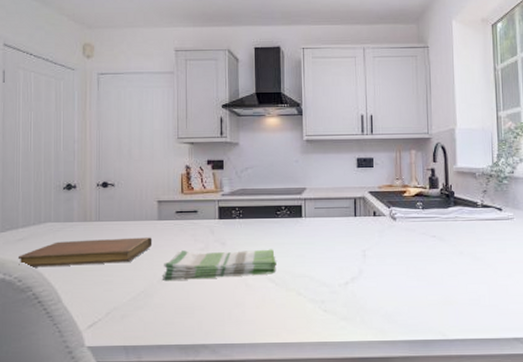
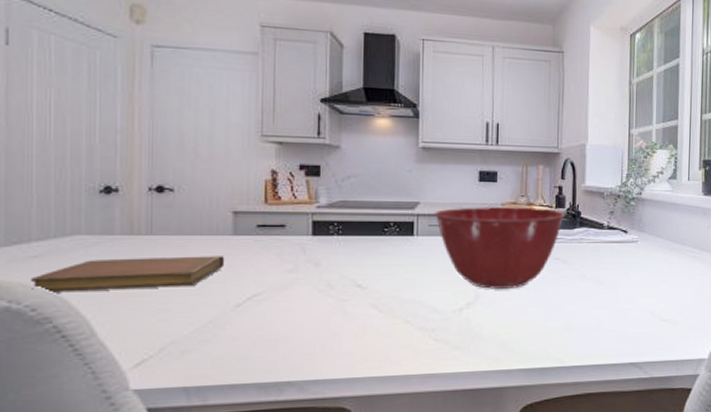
dish towel: present [161,249,276,282] -> none [236,271,381,309]
mixing bowl: none [319,189,439,266] -> present [434,206,566,290]

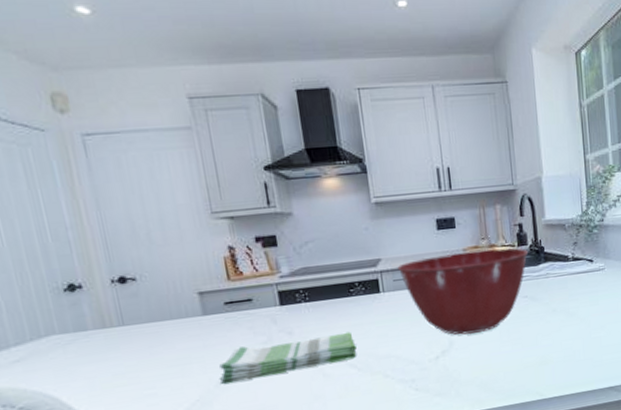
notebook: present [30,256,225,293] -> none [17,337,201,393]
dish towel: none [236,271,381,309] -> present [219,331,357,385]

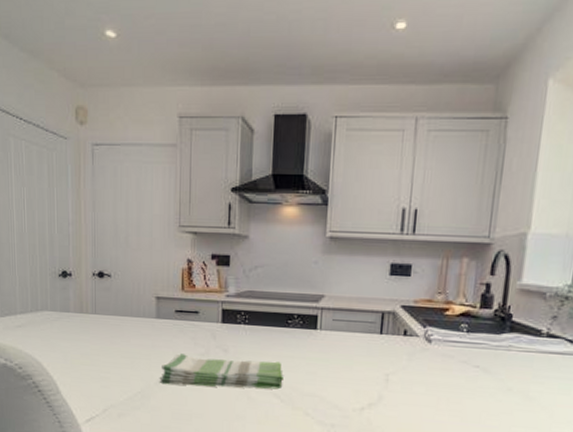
mixing bowl: present [397,248,529,335] -> none [339,302,492,394]

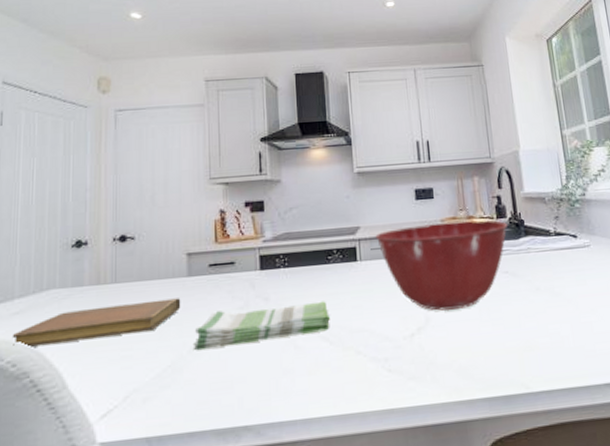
notebook: none [17,332,150,361] -> present [12,298,181,347]
mixing bowl: none [339,302,492,394] -> present [375,220,508,311]

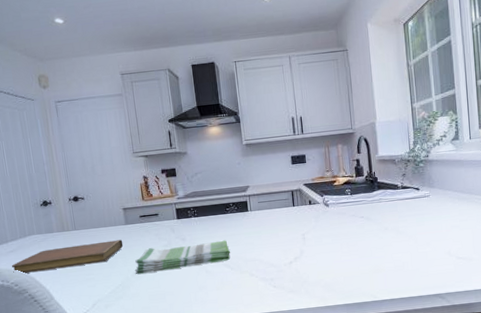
mixing bowl: present [375,220,508,311] -> none [261,178,365,246]

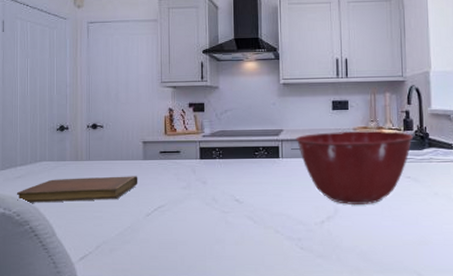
dish towel: present [134,240,231,275] -> none [147,188,255,218]
mixing bowl: none [261,178,365,246] -> present [296,131,414,206]

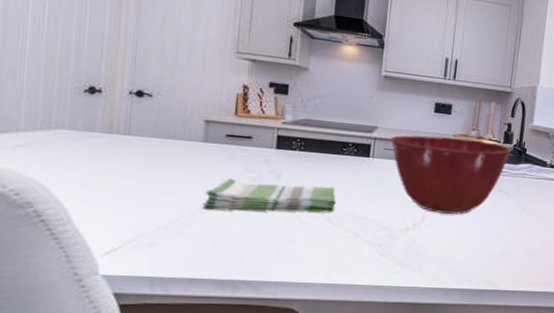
notebook: present [16,176,138,203] -> none [15,153,195,186]
dish towel: none [147,188,255,218] -> present [202,178,336,214]

